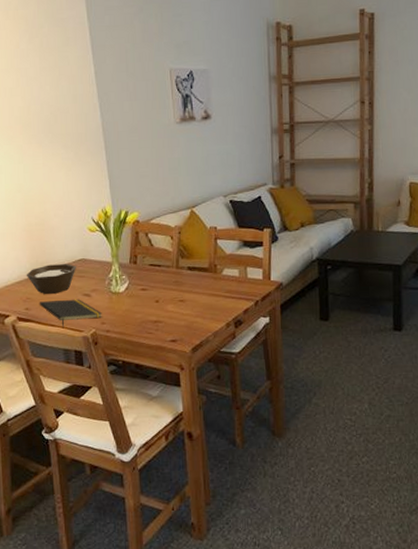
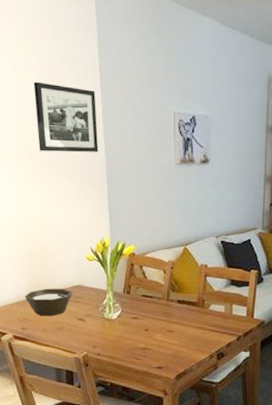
picture frame: none [22,49,94,121] -> present [33,81,99,153]
notepad: present [39,299,102,329] -> none [35,322,94,349]

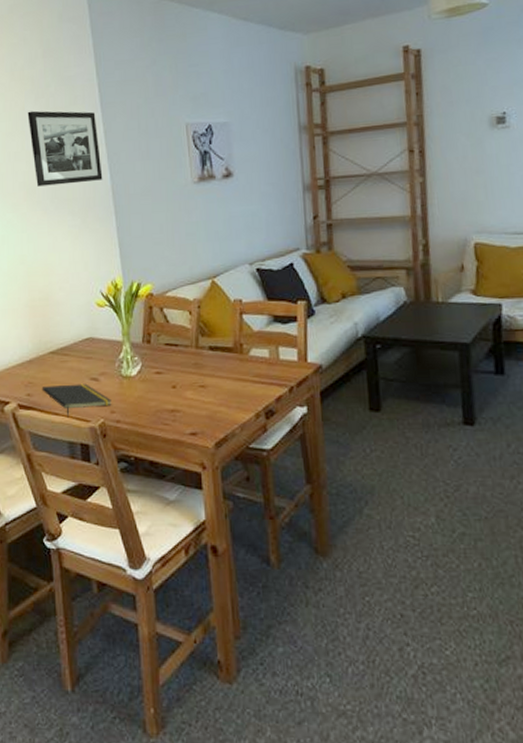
bowl: present [24,288,73,316] -> none [28,343,83,378]
notepad: none [35,322,94,349] -> present [41,383,112,418]

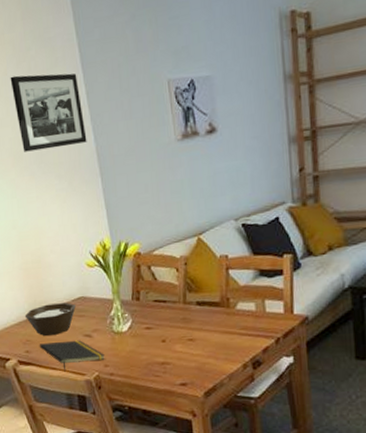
bowl: none [28,343,83,378] -> present [24,303,76,336]

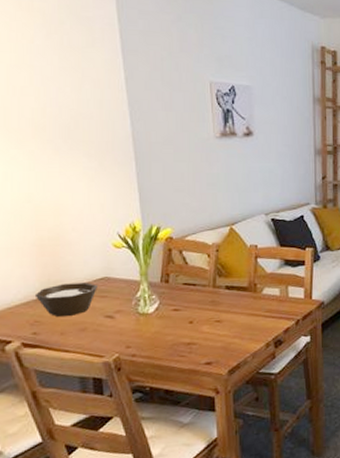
picture frame: present [10,73,87,152] -> none [37,46,123,126]
notepad: present [39,340,105,372] -> none [50,321,127,354]

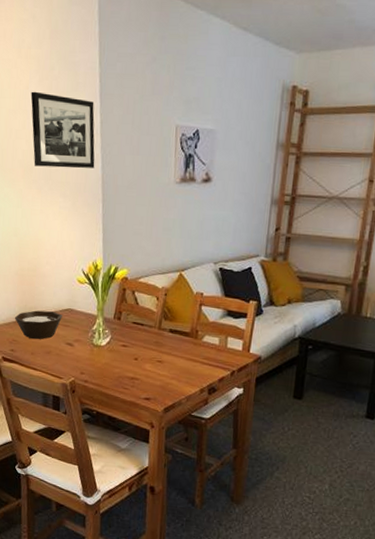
picture frame: none [37,46,123,126] -> present [30,91,95,169]

